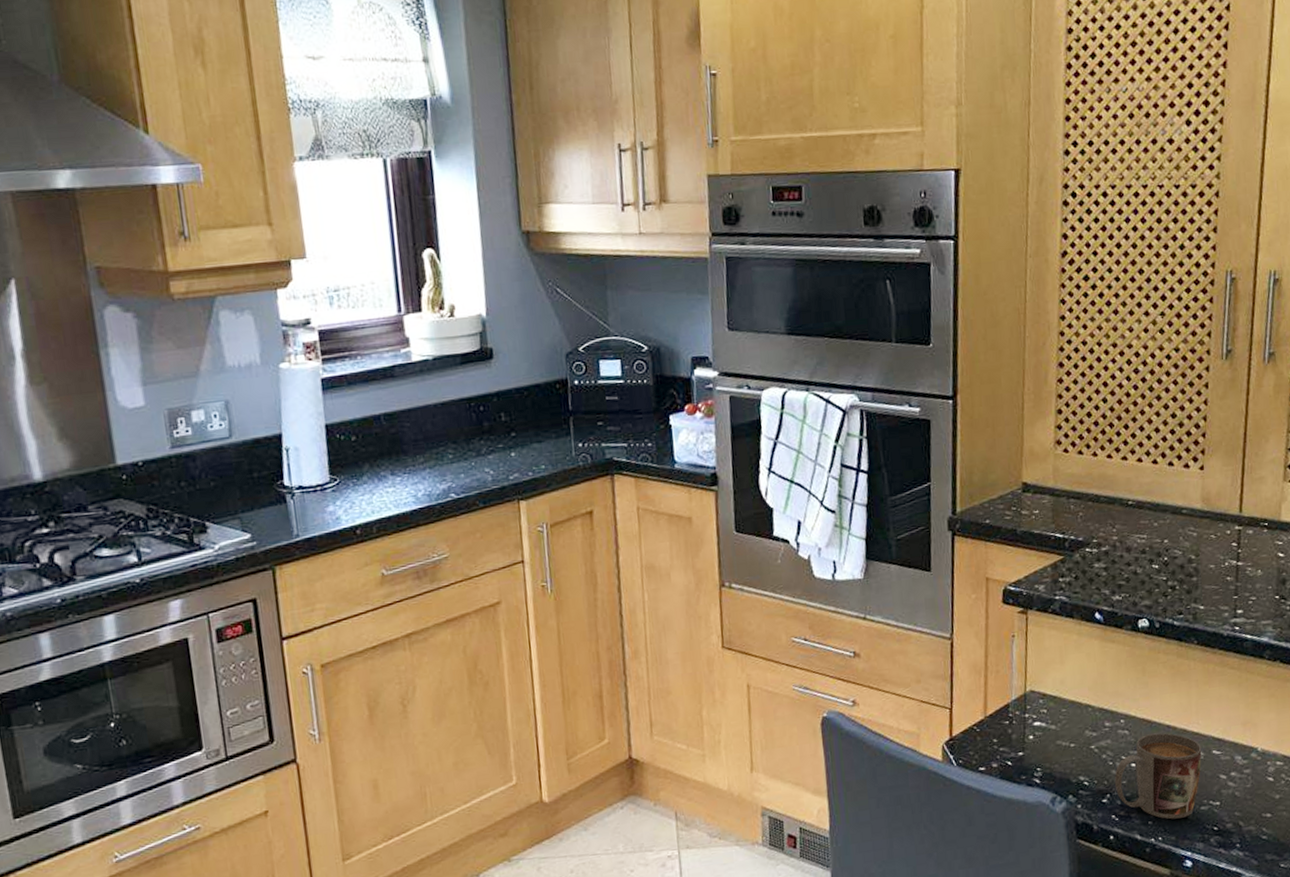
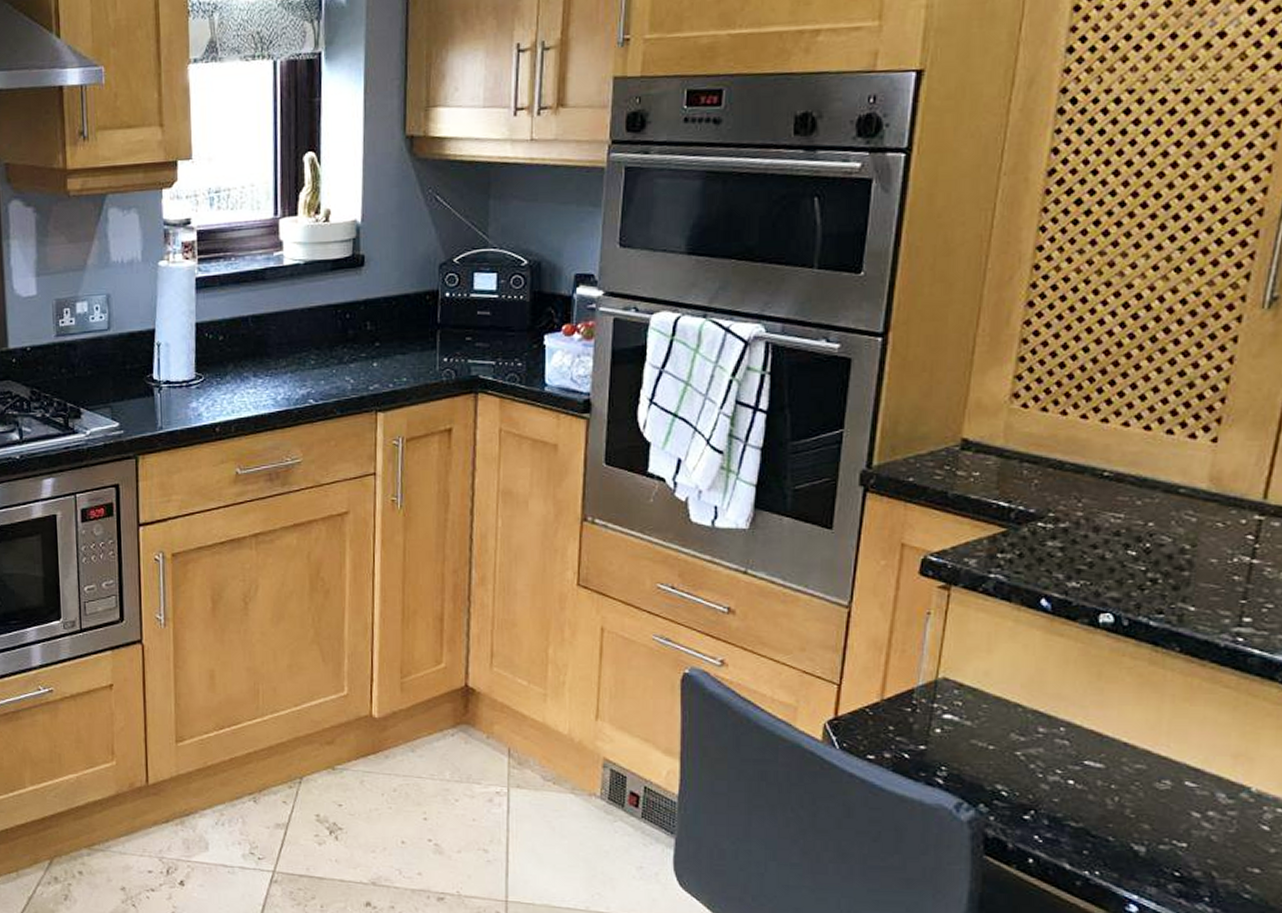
mug: present [1115,732,1202,820] -> none [1043,749,1170,854]

